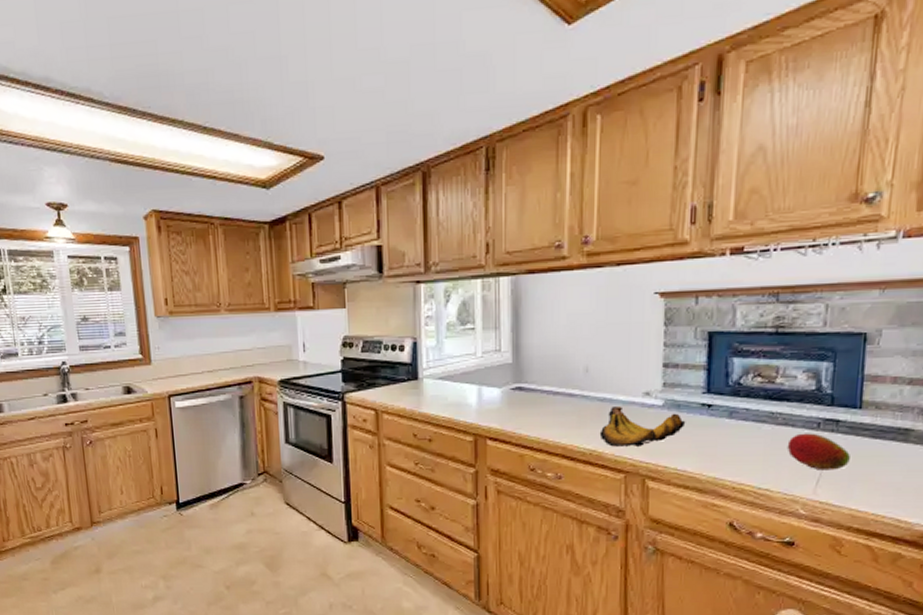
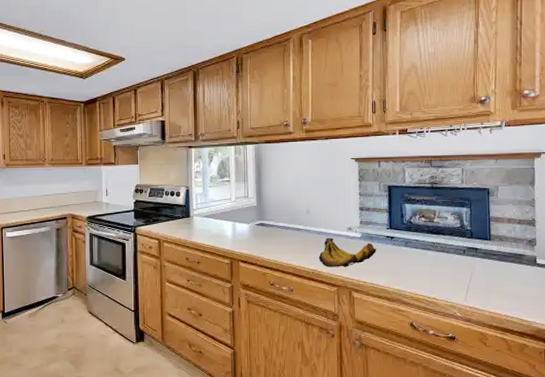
fruit: present [787,433,850,471] -> none [445,257,486,284]

